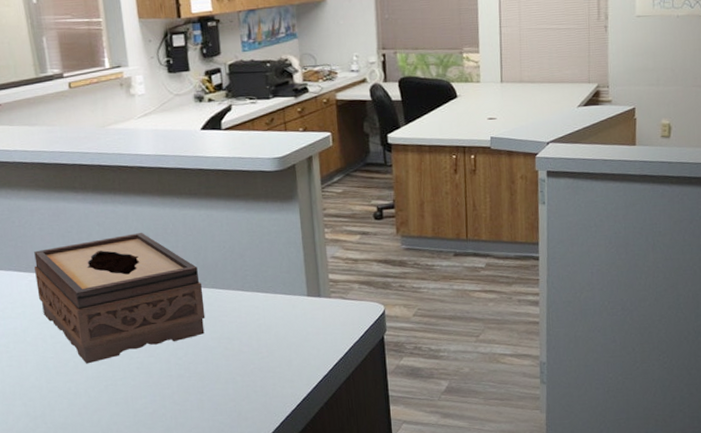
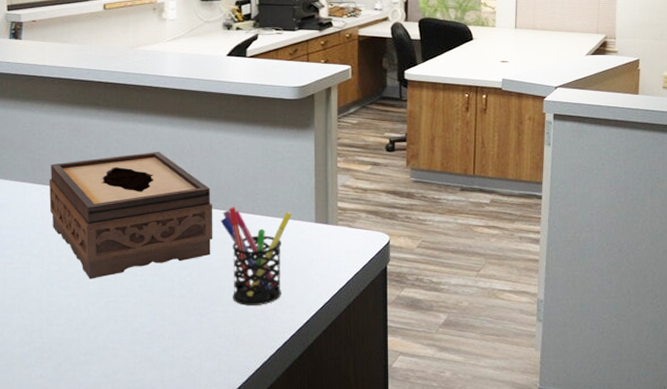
pen holder: none [211,285,283,382] -> present [220,207,292,305]

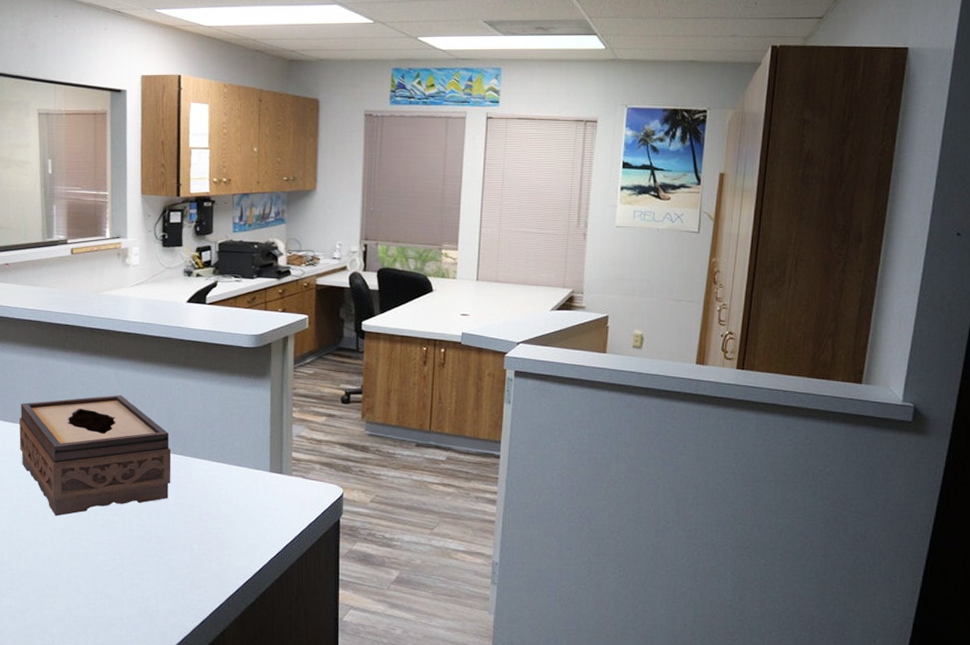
pen holder: present [220,207,292,305] -> none [178,452,247,551]

